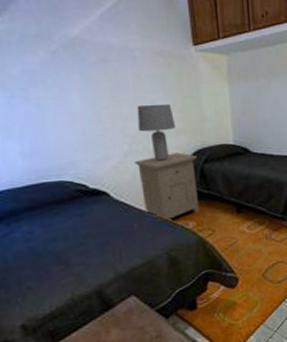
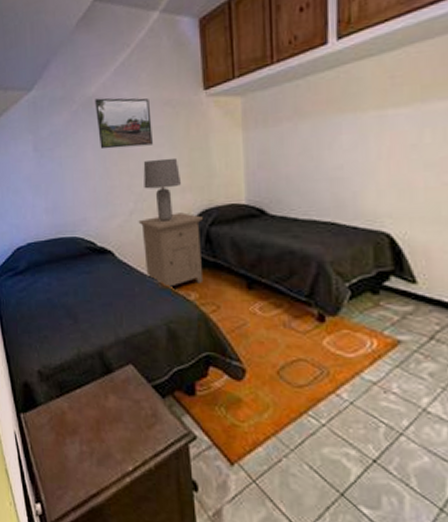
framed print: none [79,41,146,93] -> present [95,98,153,150]

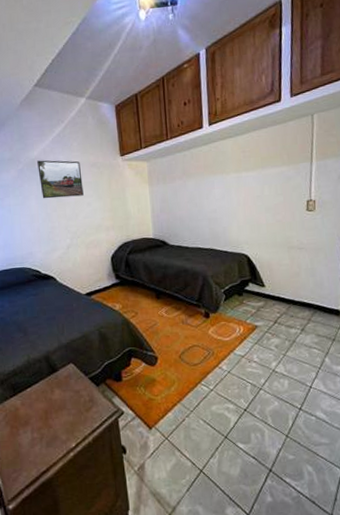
nightstand: present [138,212,204,288] -> none [74,245,125,302]
lamp: present [143,157,181,221] -> none [76,205,106,253]

